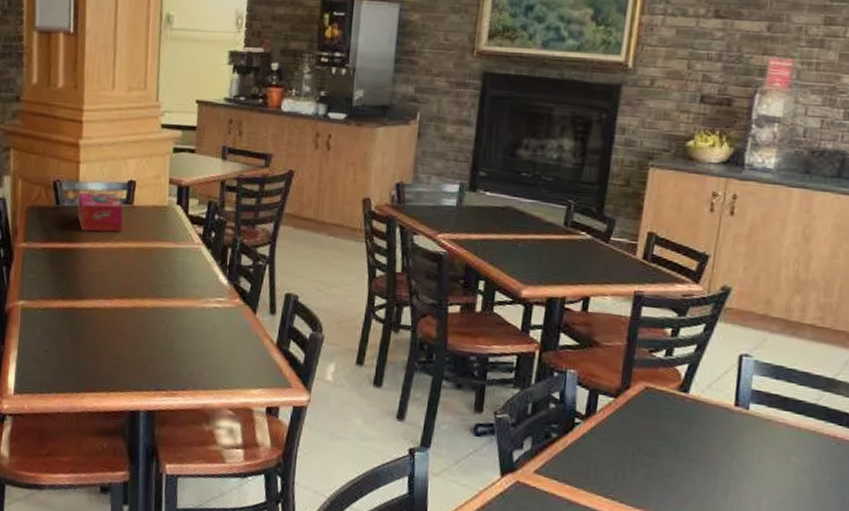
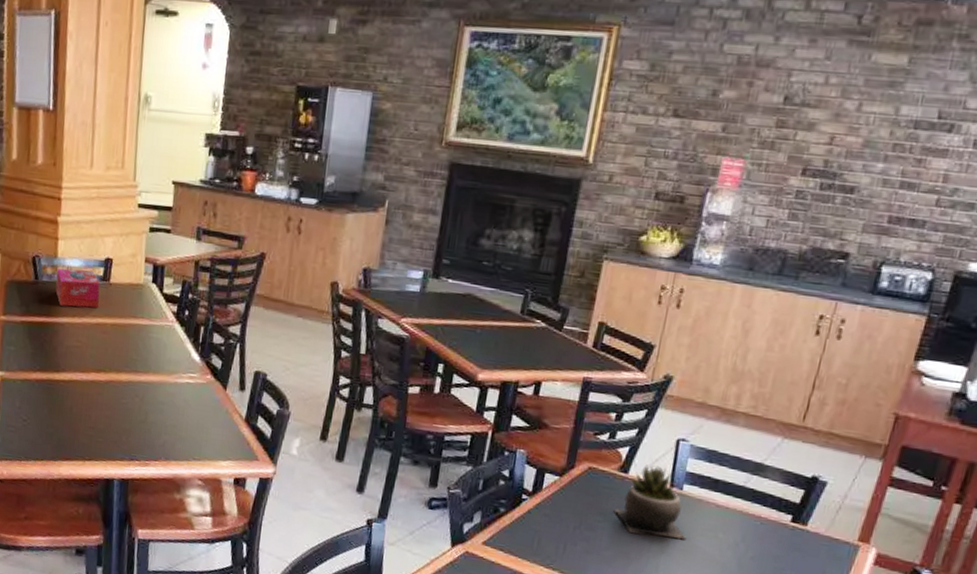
succulent plant: none [675,383,757,464] -> present [614,464,687,540]

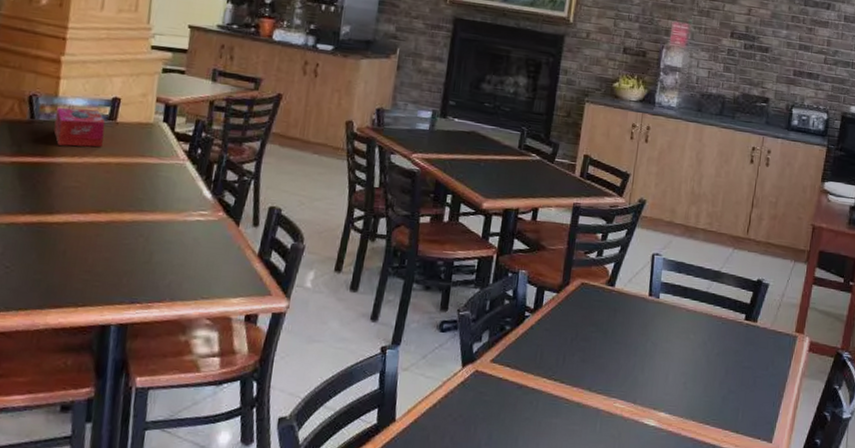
succulent plant: present [614,464,687,540] -> none [604,278,665,343]

